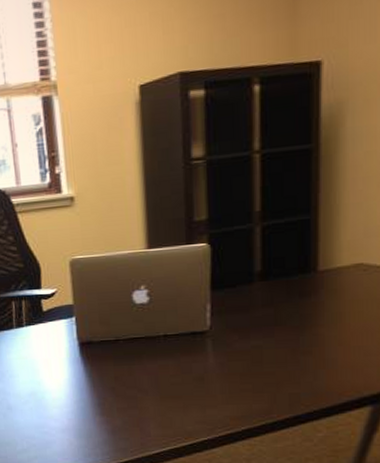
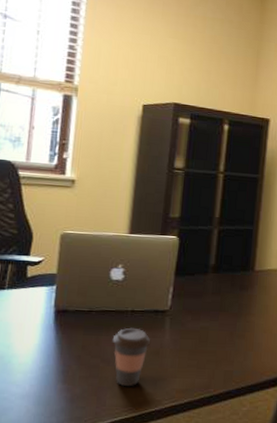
coffee cup: none [147,353,192,417] -> present [112,327,151,387]

